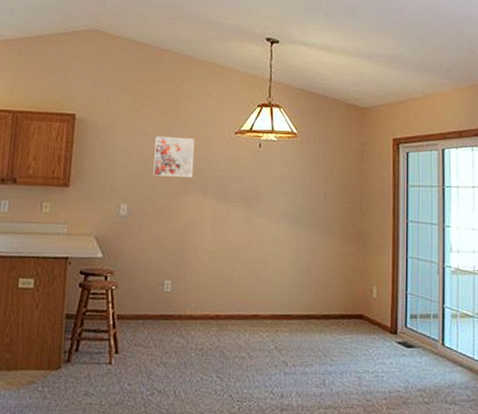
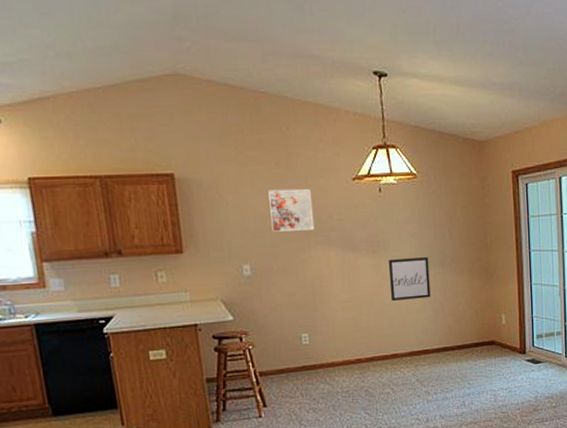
wall art: none [258,215,301,259] -> present [388,257,431,302]

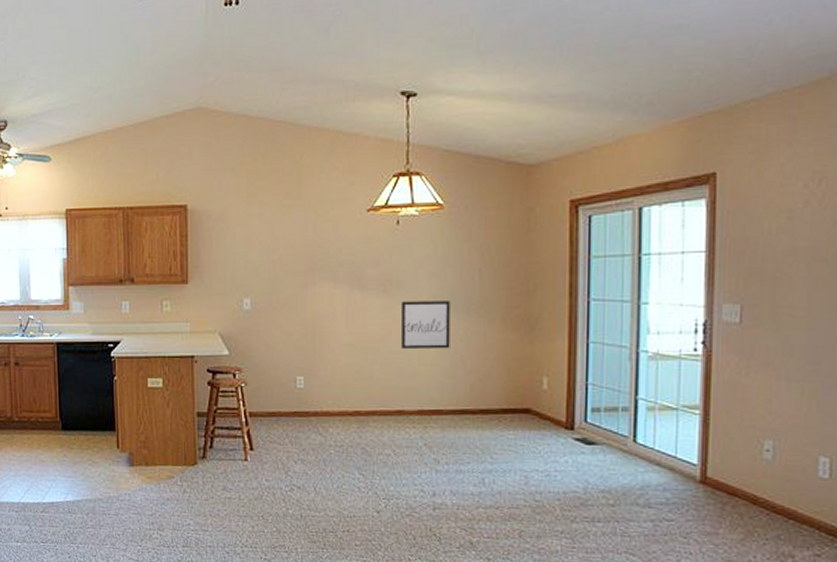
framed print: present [268,188,315,232] -> none [276,220,321,265]

